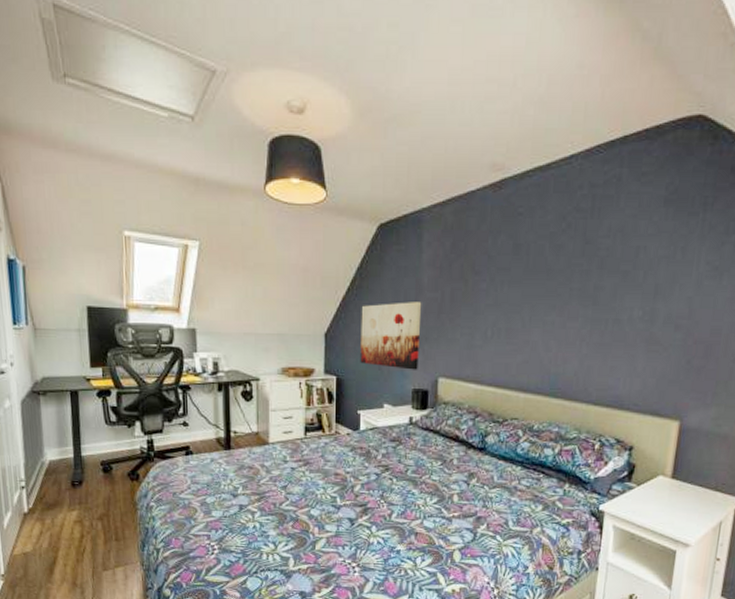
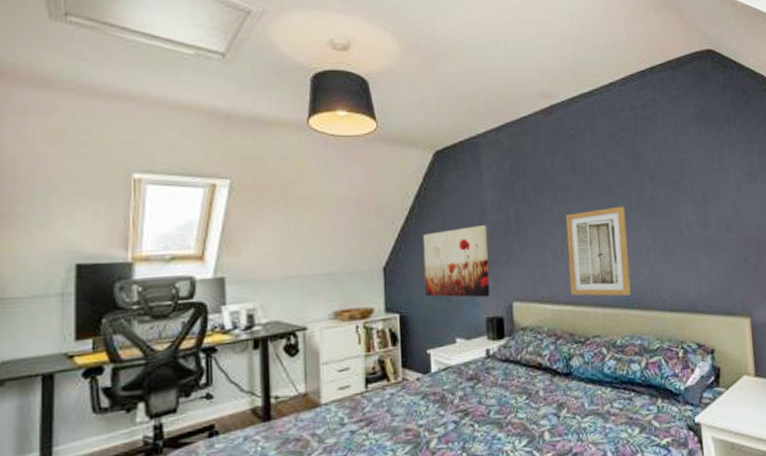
wall art: none [495,293,564,384] -> present [566,206,631,296]

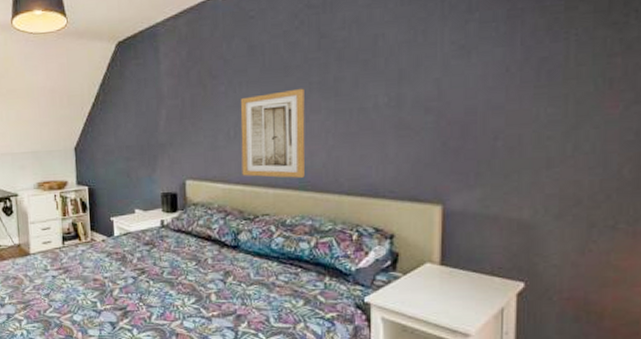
wall art: present [422,225,490,298] -> none [106,110,165,175]

